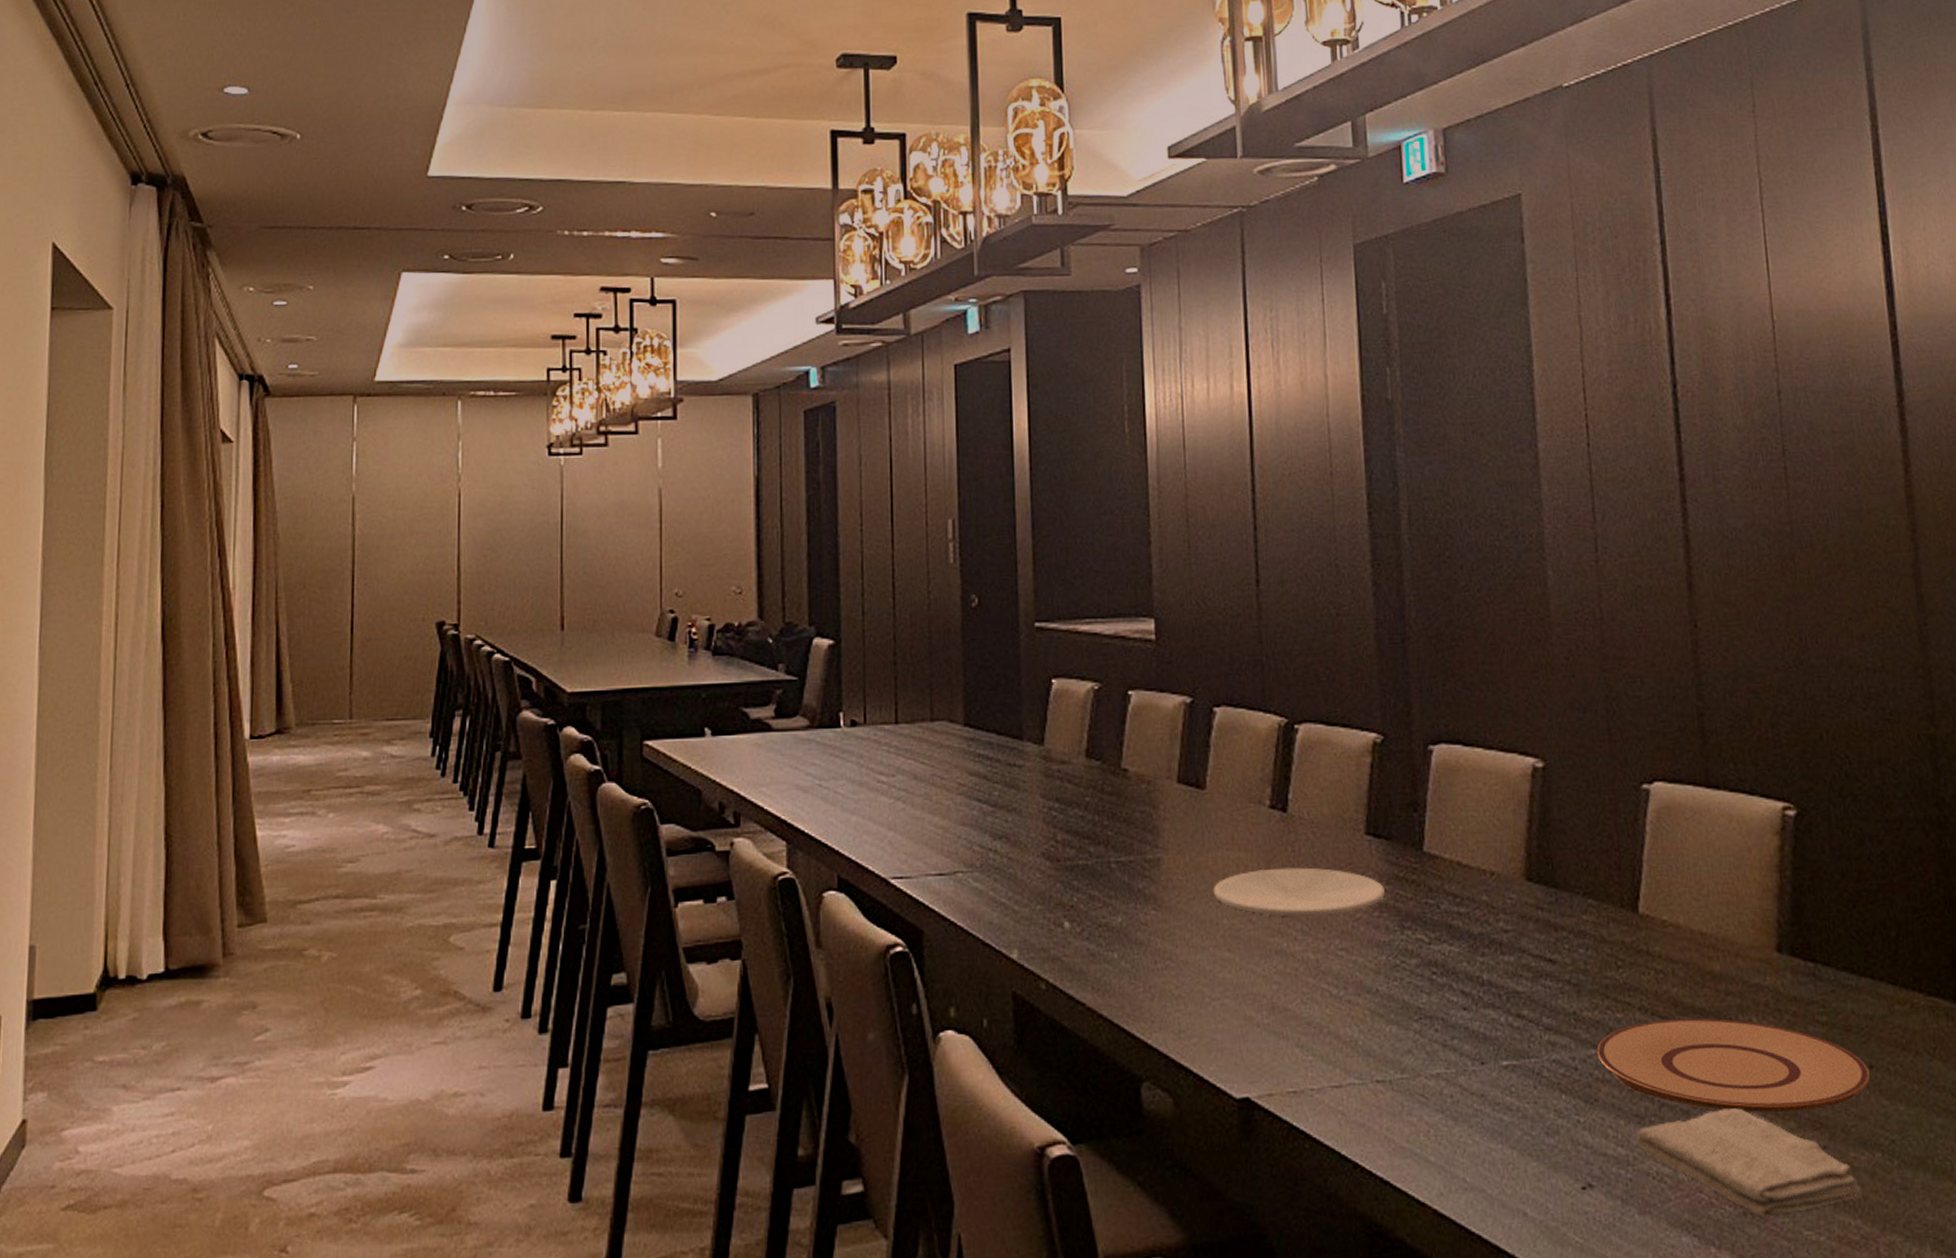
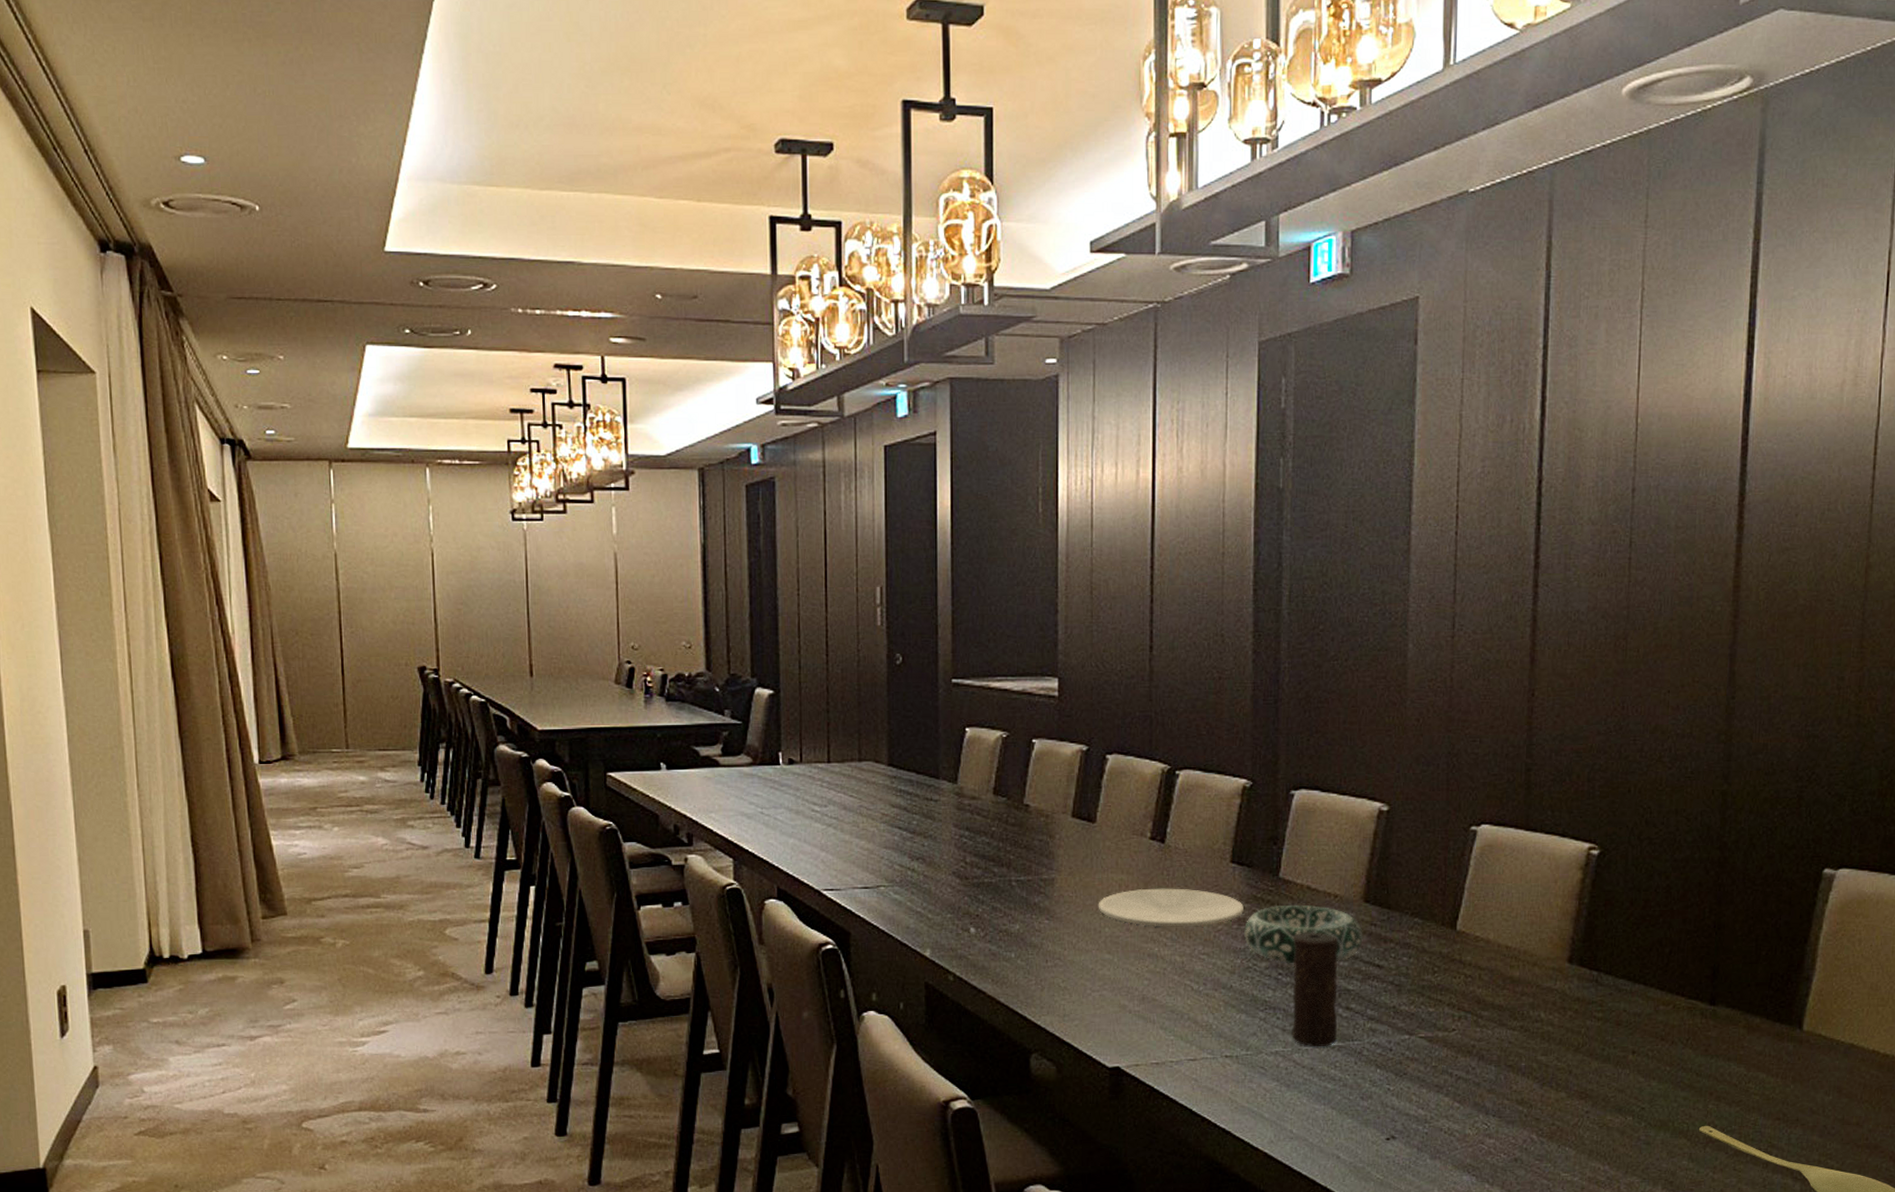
decorative bowl: none [1386,886,1529,960] -> present [1243,905,1363,964]
candle: none [1446,919,1509,1067] -> present [1291,932,1338,1047]
plate: present [1596,1018,1871,1113] -> none [1409,1013,1632,1086]
washcloth: present [1635,1108,1862,1218] -> none [1434,1082,1613,1163]

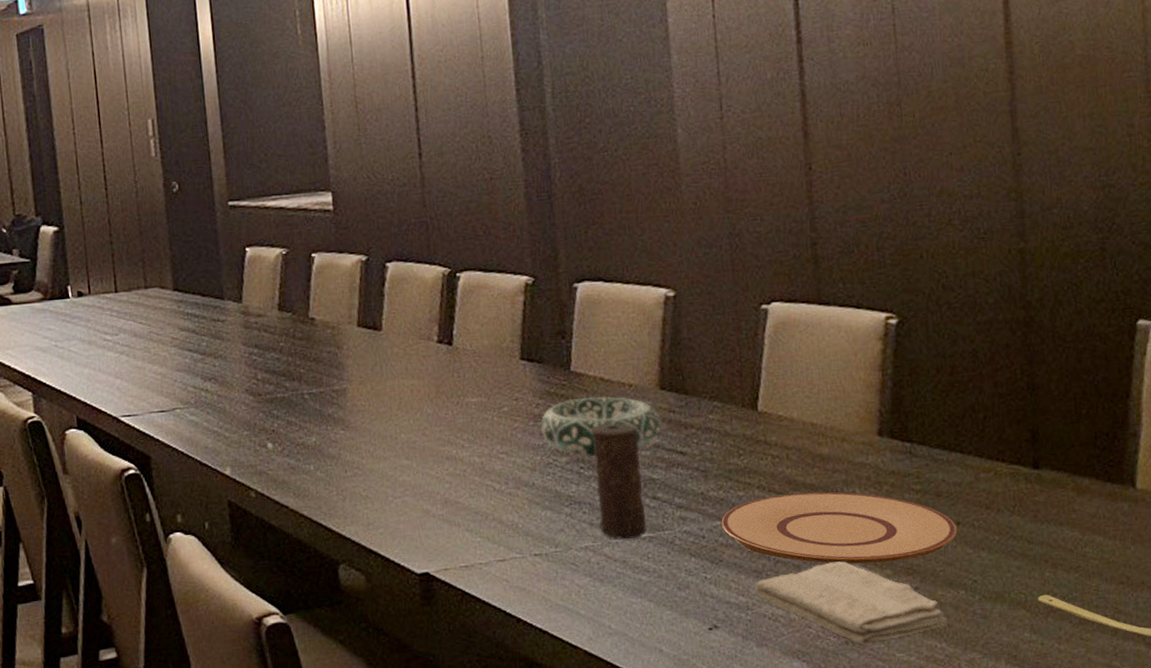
plate: present [1098,888,1245,927] -> none [391,389,539,430]
plate: none [1409,1013,1632,1086] -> present [721,492,958,564]
washcloth: none [1434,1082,1613,1163] -> present [754,561,948,645]

